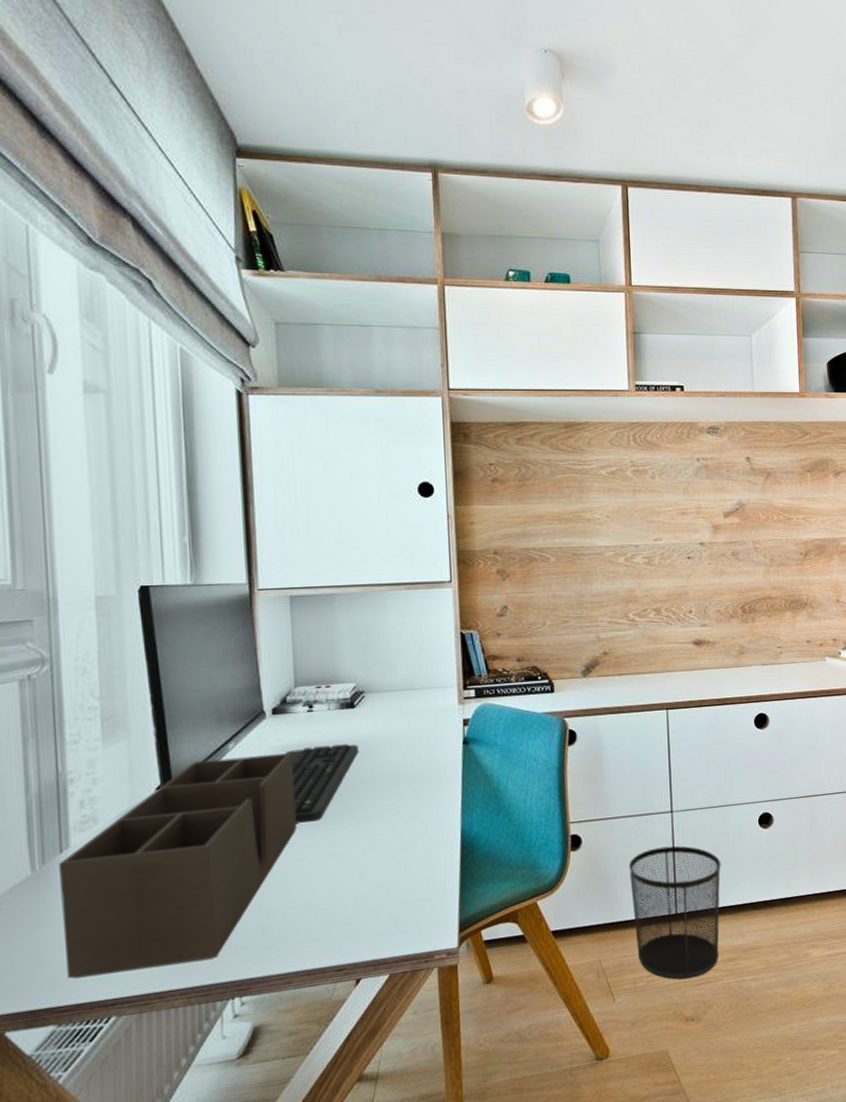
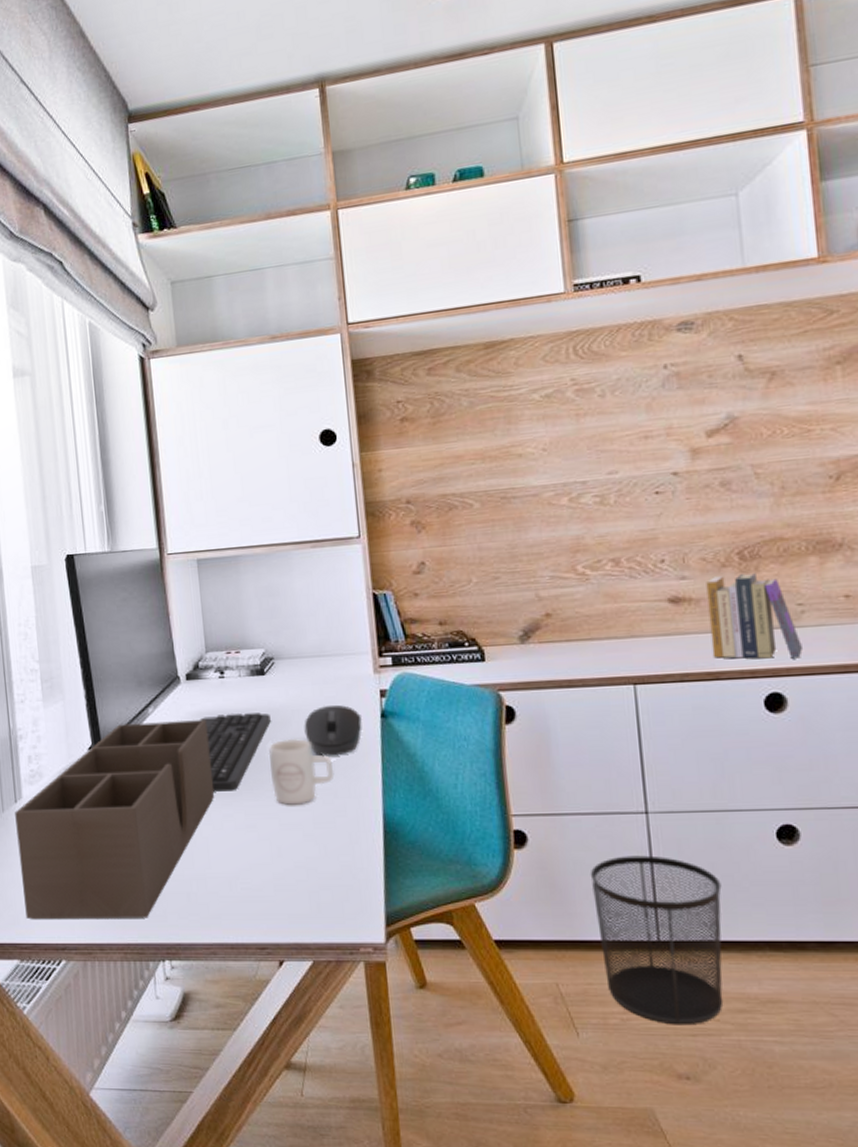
mug: none [354,766,418,830] -> present [268,738,335,805]
computer mouse: none [391,734,446,781] -> present [304,705,362,755]
books: none [719,623,780,688] -> present [706,573,802,659]

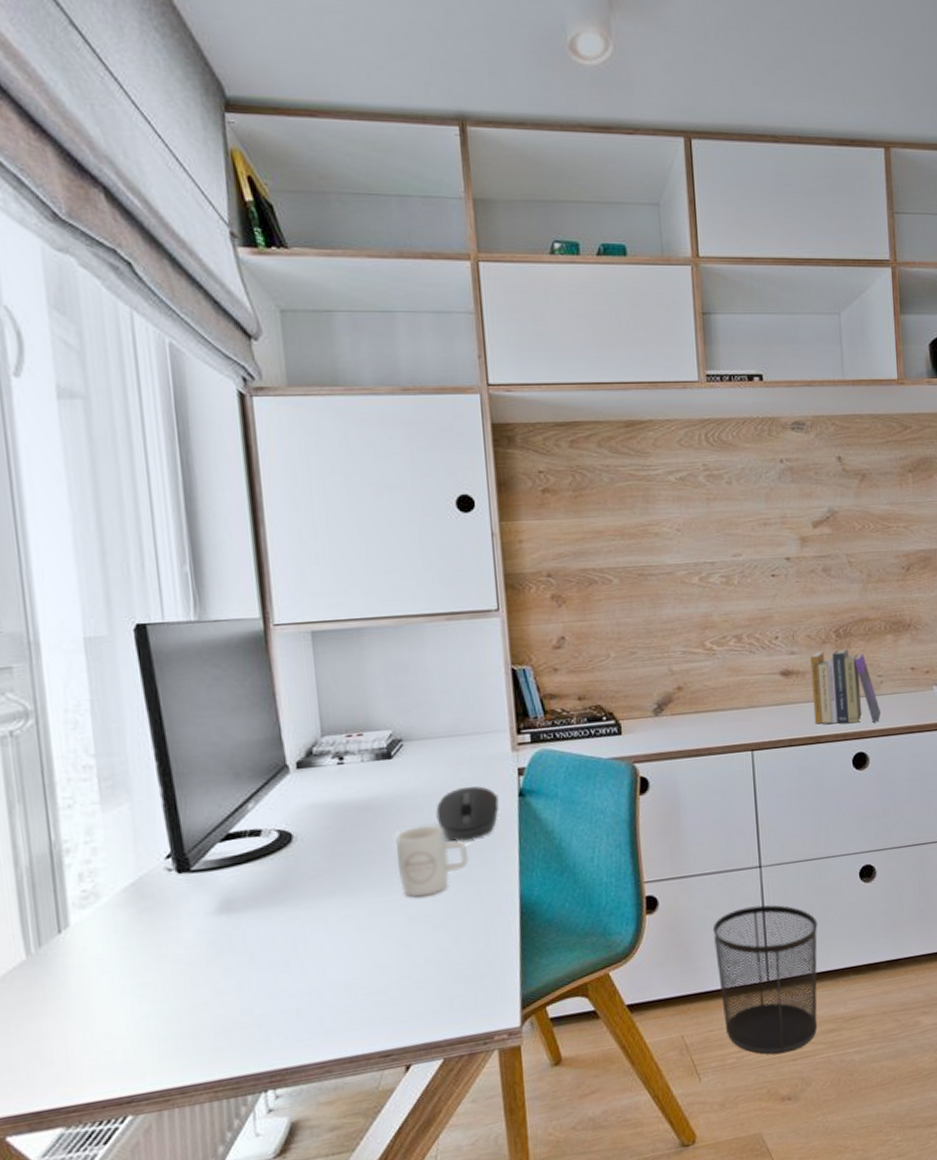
desk organizer: present [15,720,215,919] -> none [58,812,332,1075]
computer keyboard: present [200,712,271,792] -> none [313,800,398,892]

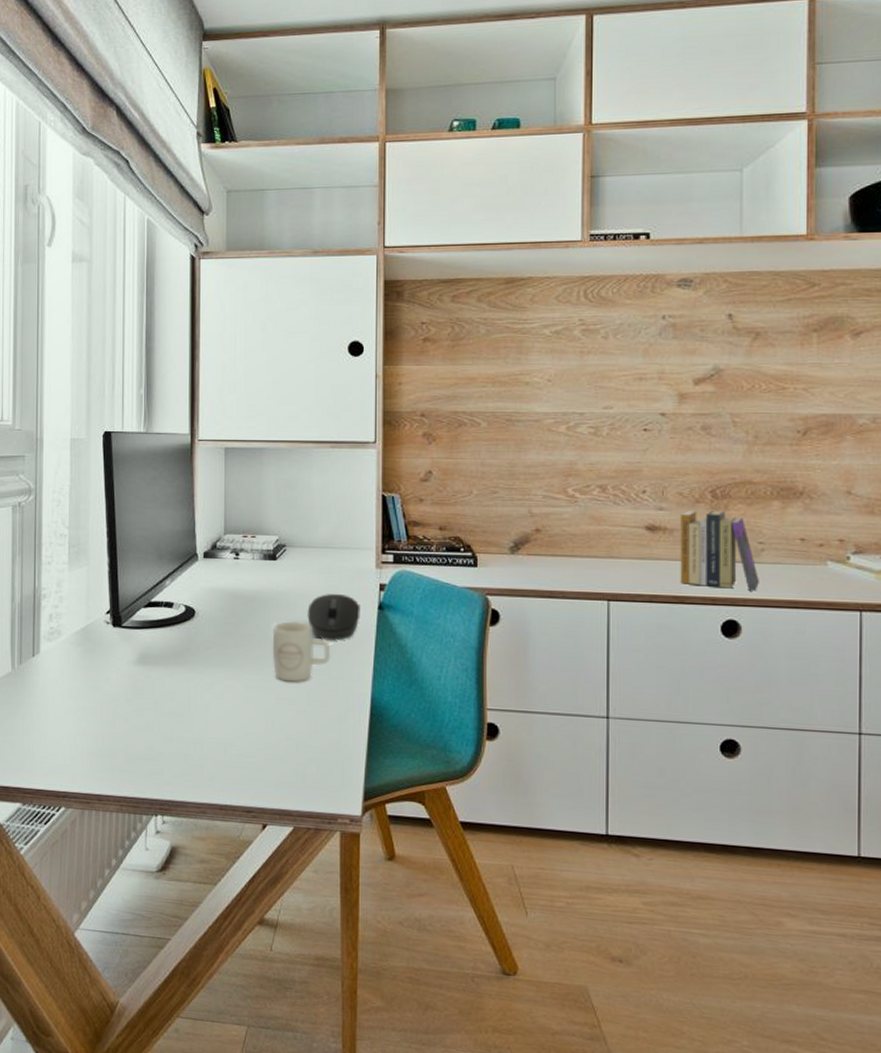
waste bin: present [712,905,818,1055] -> none [552,755,667,913]

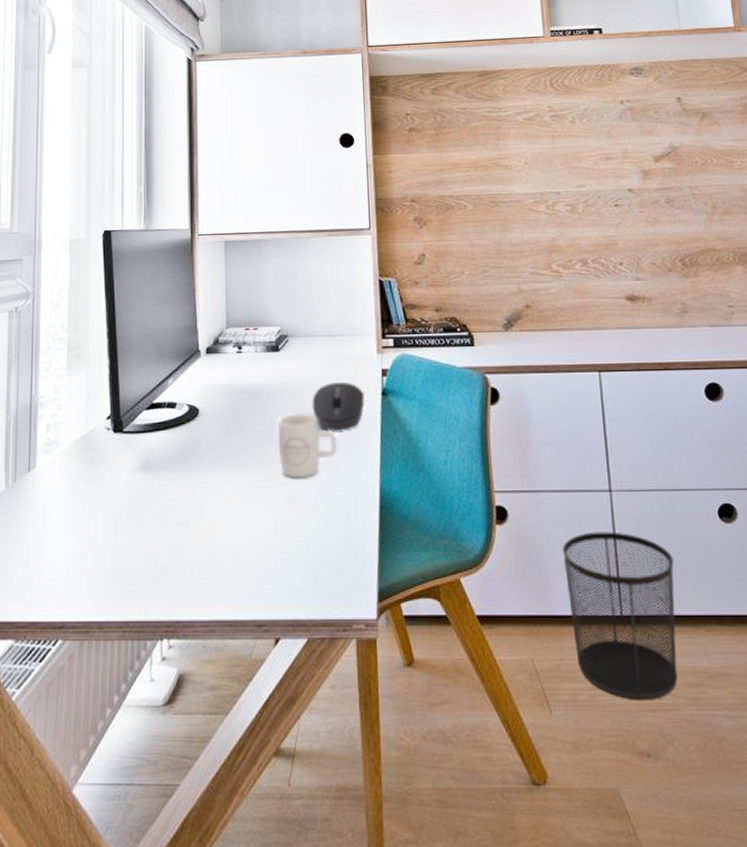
waste bin: none [552,755,667,913] -> present [562,531,678,701]
books: present [680,510,759,591] -> none [656,278,734,353]

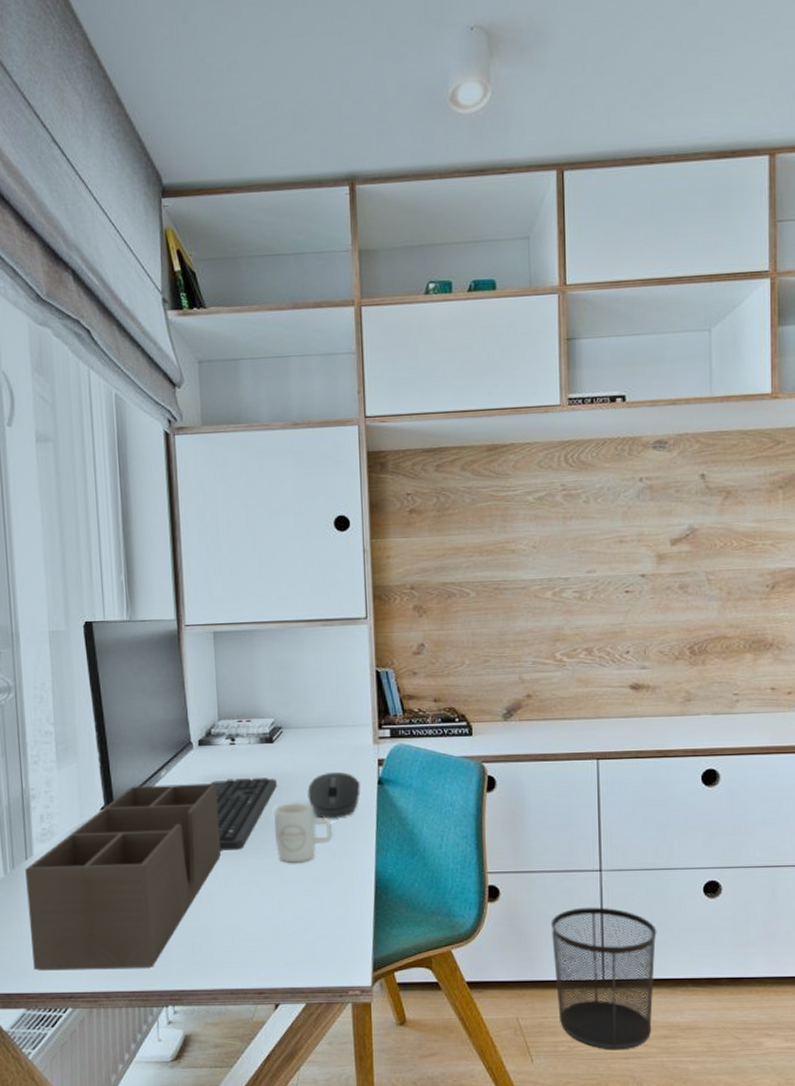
desk organizer: none [26,393,225,595] -> present [25,783,222,970]
computer keyboard: none [216,387,282,464] -> present [210,778,277,850]

